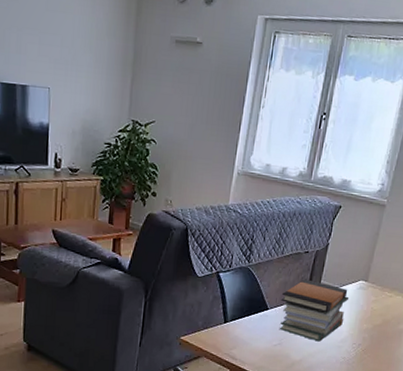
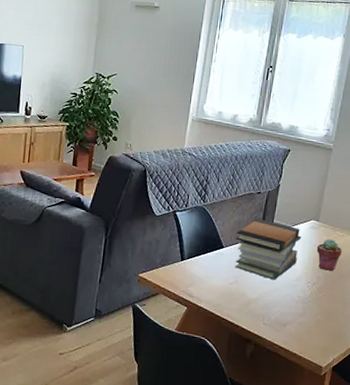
potted succulent: none [363,300,390,332] -> present [316,239,342,271]

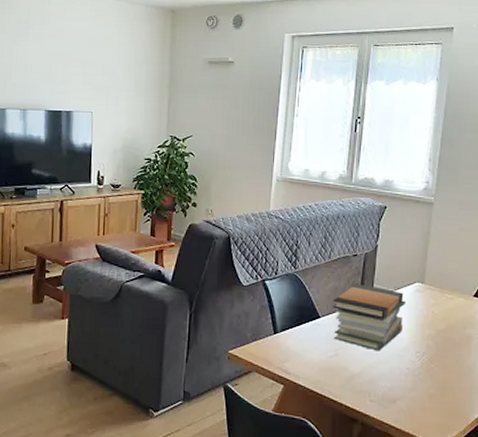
potted succulent: present [316,239,342,271] -> none [424,303,453,338]

